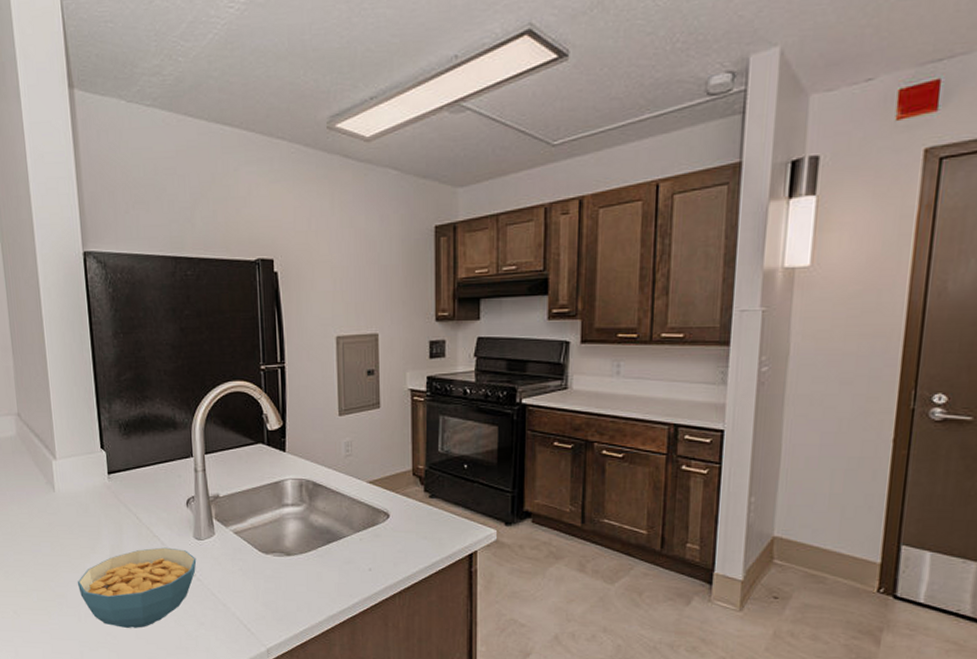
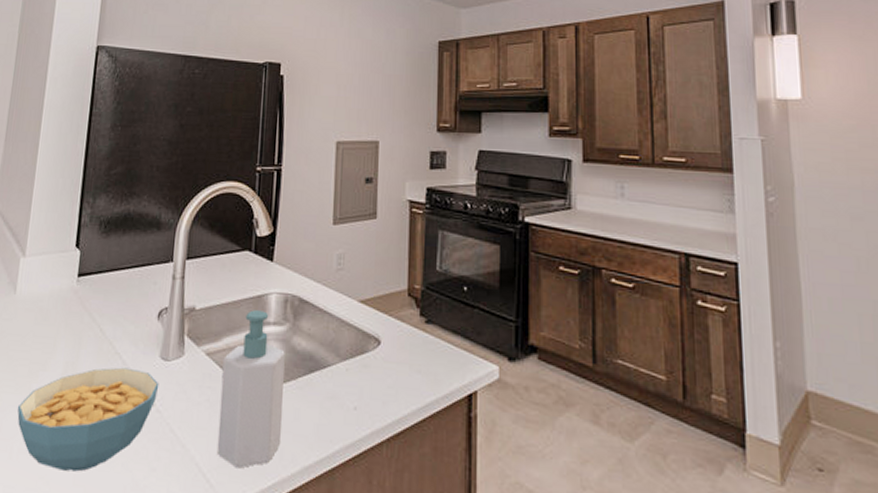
soap bottle: none [250,495,308,620] -> present [216,310,285,468]

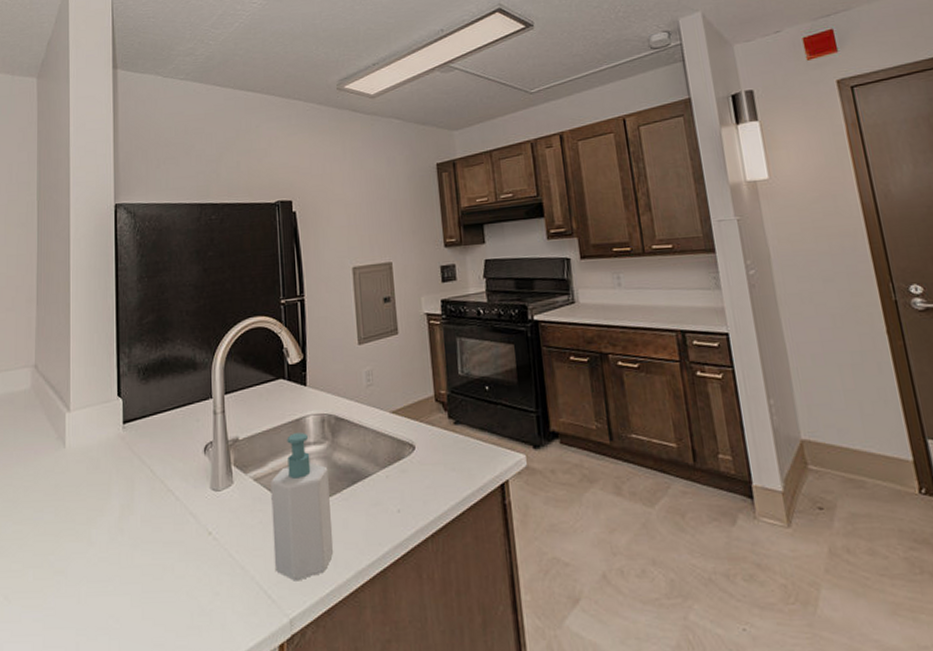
cereal bowl: present [17,367,159,472] -> none [80,502,213,607]

